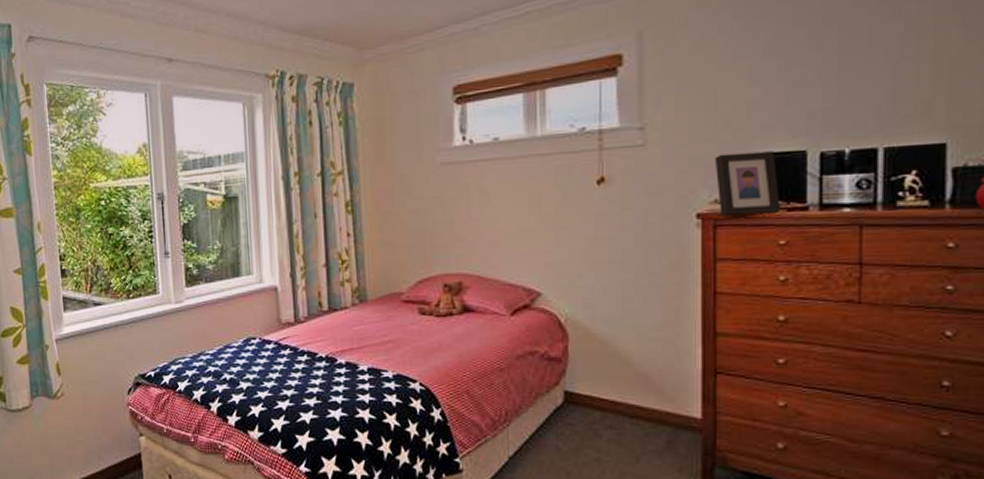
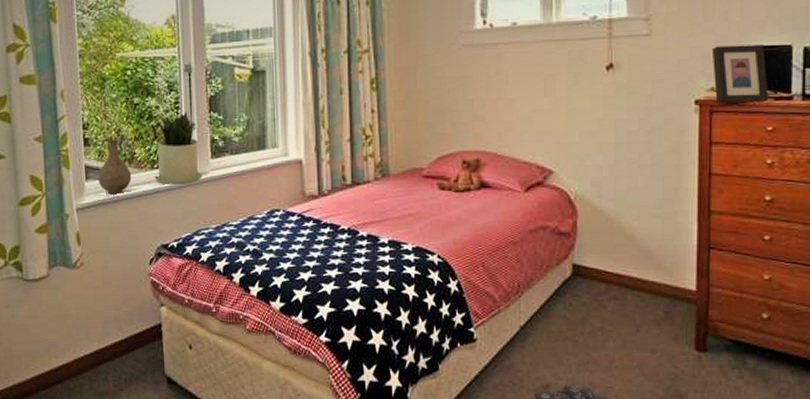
vase: none [75,269,109,325] -> present [97,139,132,195]
planter: none [130,240,178,315] -> present [154,112,203,185]

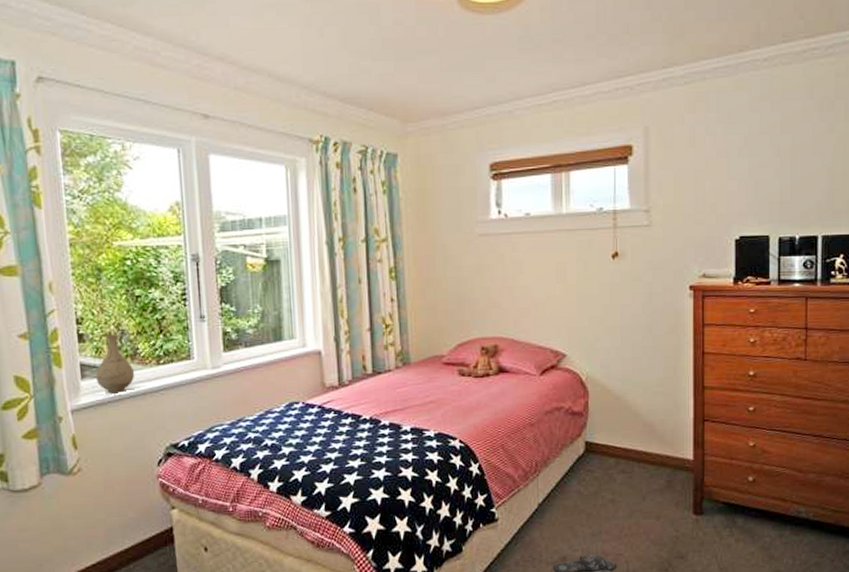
planter: present [154,112,203,185] -> none [160,303,215,381]
picture frame: present [711,44,769,104] -> none [703,235,751,289]

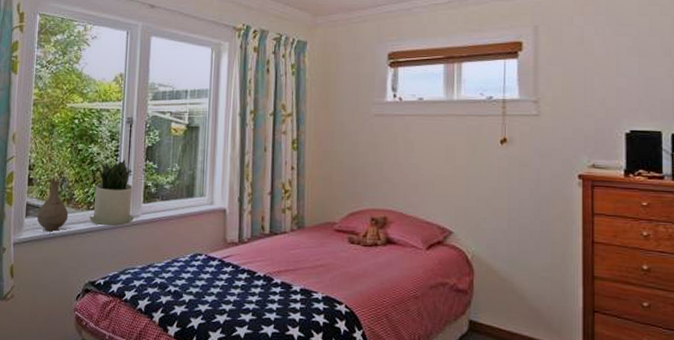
planter: none [160,303,215,381] -> present [89,159,135,226]

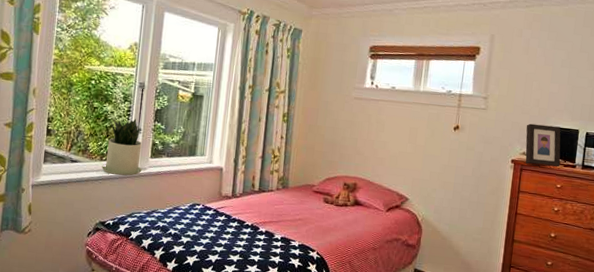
vase: present [37,180,69,232] -> none [54,132,83,178]
picture frame: none [592,128,643,181] -> present [525,123,561,167]

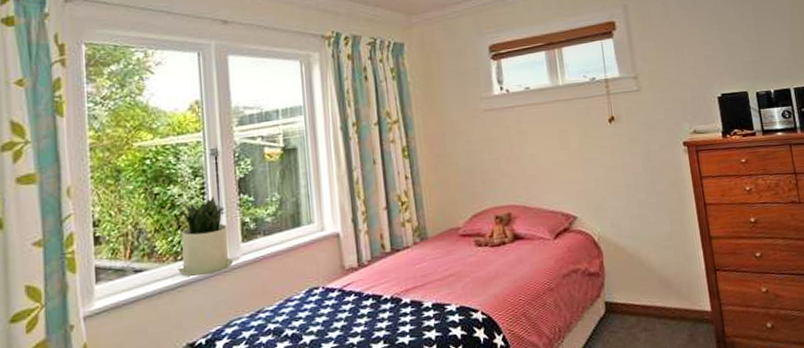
picture frame: present [525,123,561,167] -> none [689,92,739,144]

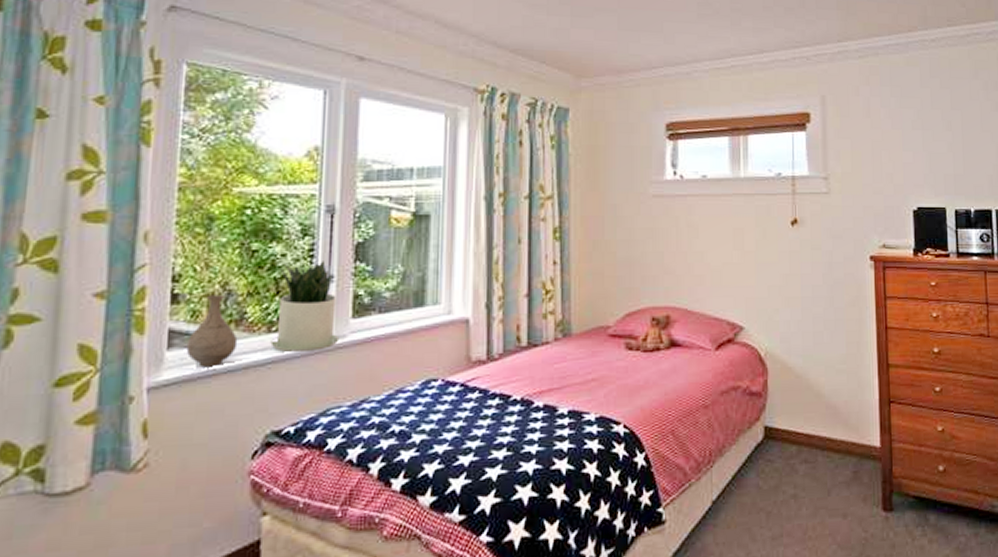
vase: none [110,233,152,296] -> present [186,295,238,368]

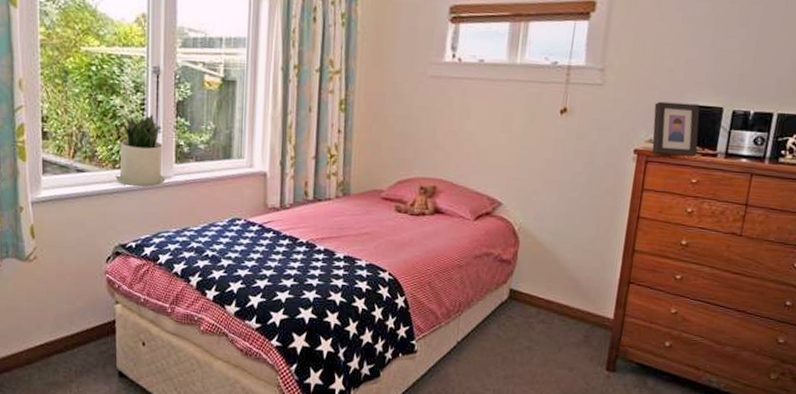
vase: present [186,295,238,368] -> none [55,134,92,191]
picture frame: none [881,206,931,260] -> present [652,101,700,157]

